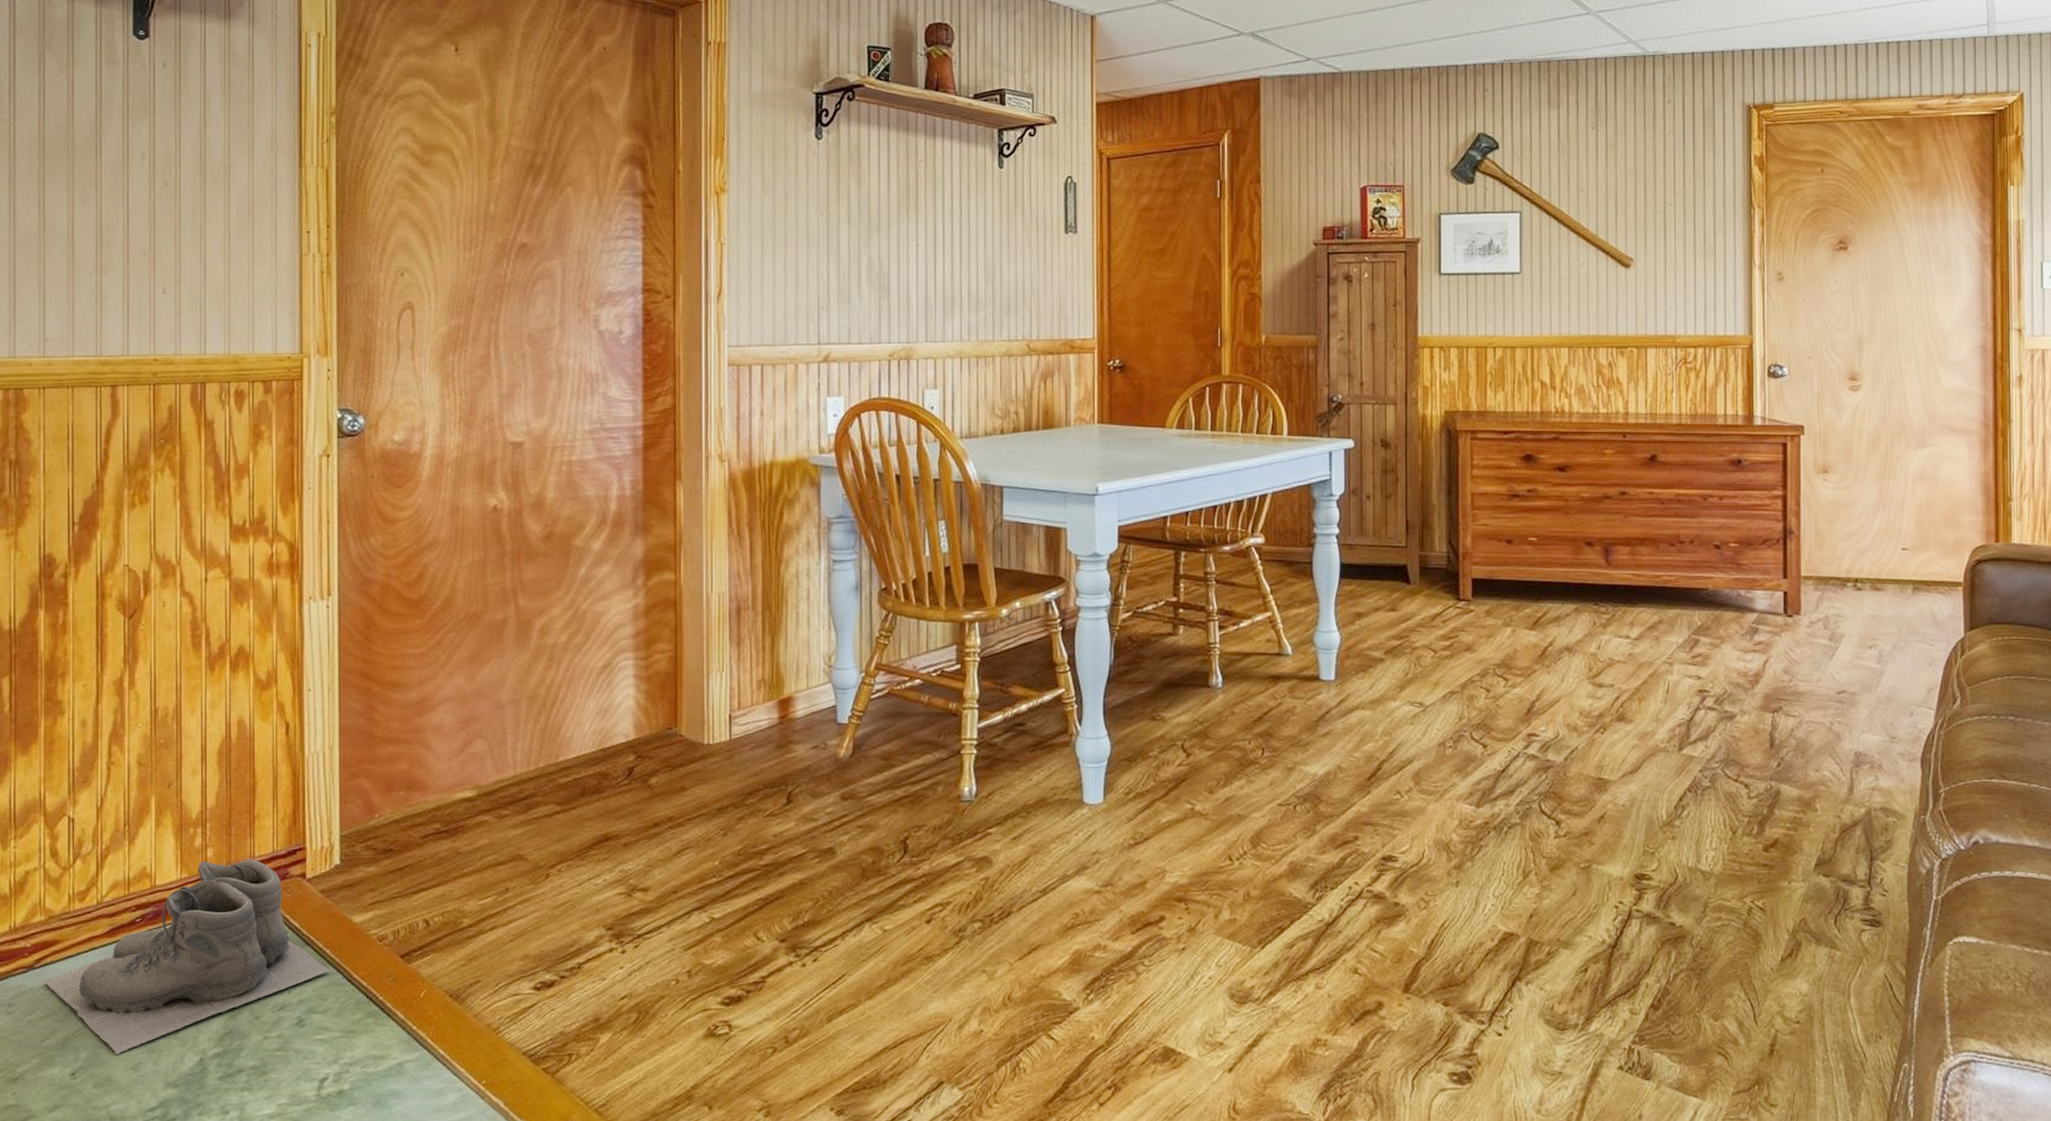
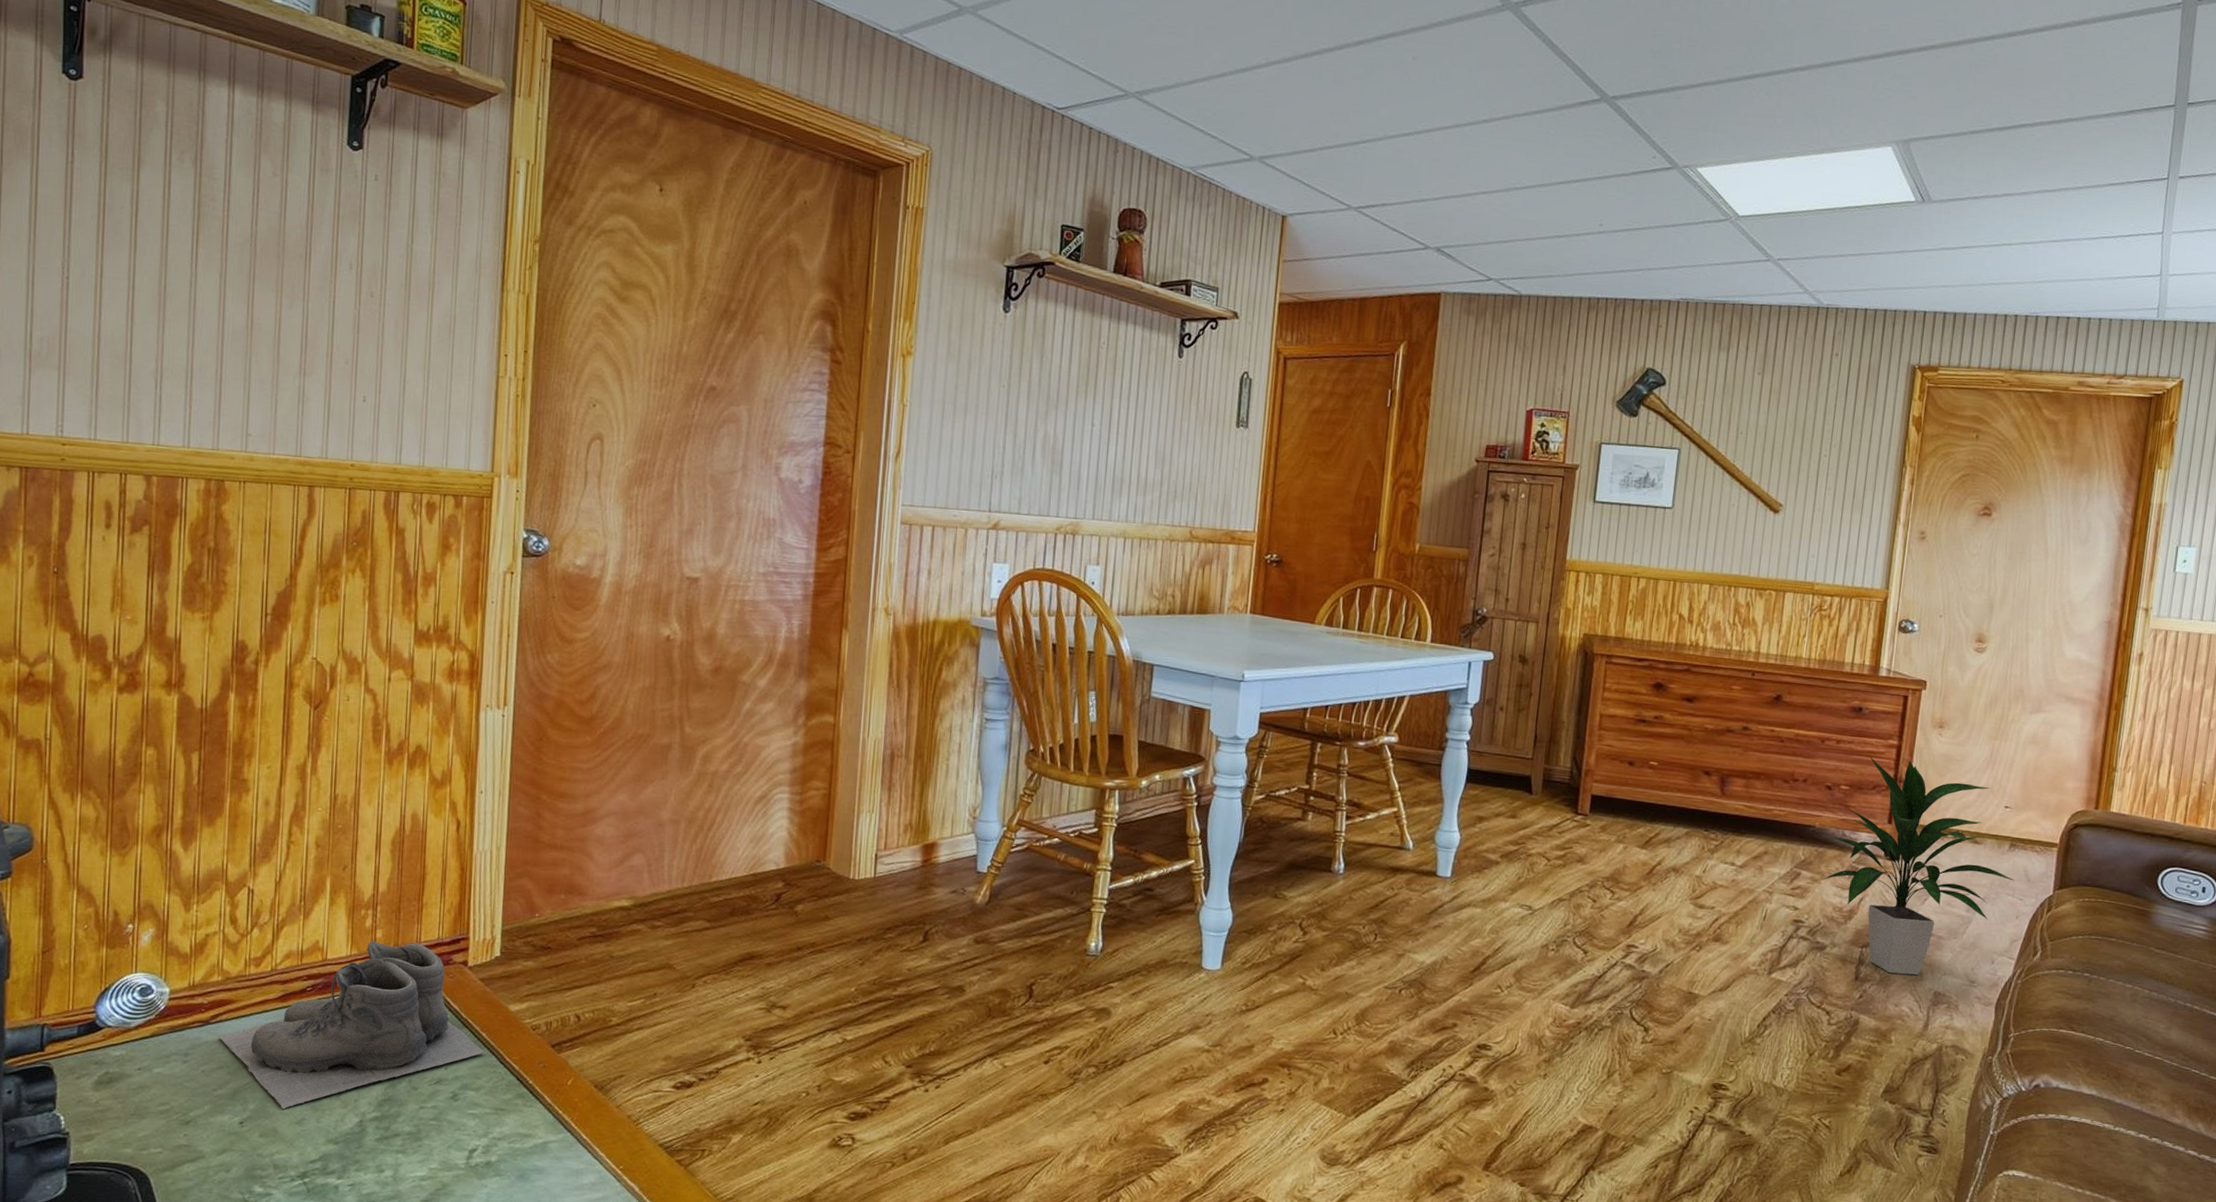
indoor plant: none [1722,509,1923,737] -> present [1821,755,2015,976]

